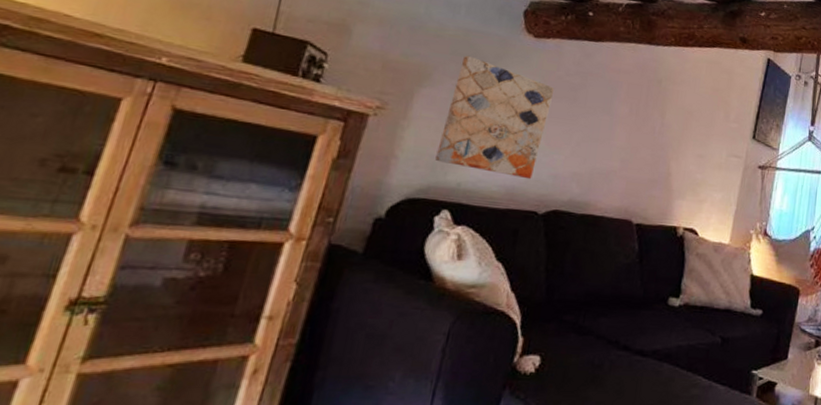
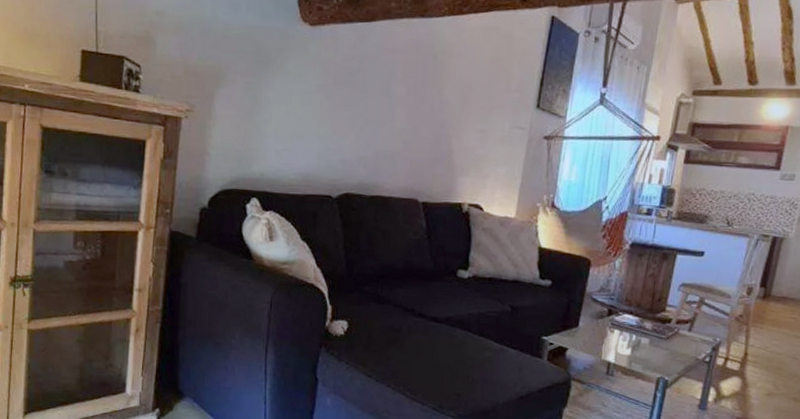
wall art: present [435,55,555,180] -> none [240,52,335,166]

